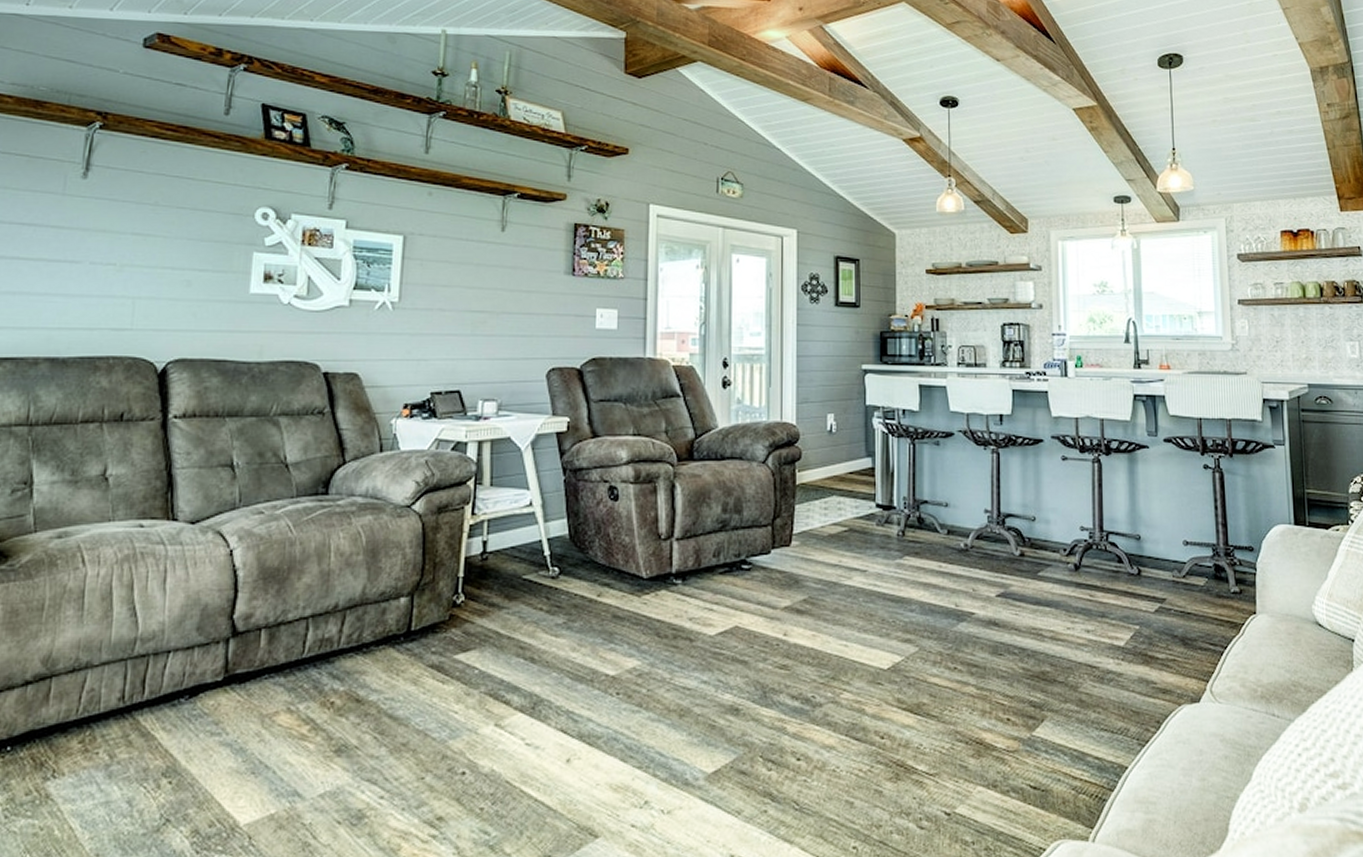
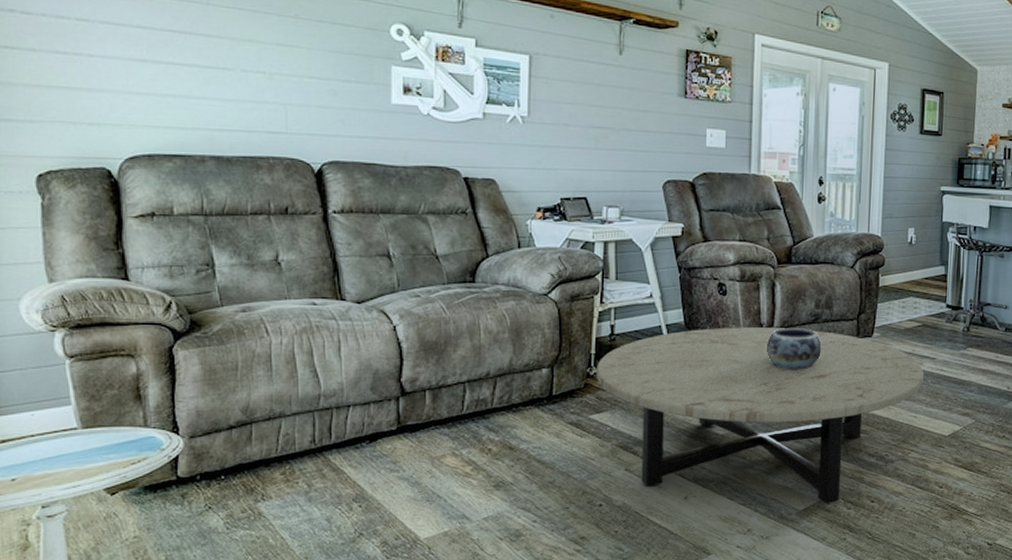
coffee table: none [464,538,853,765] -> present [597,327,924,504]
decorative bowl: none [666,538,731,590] -> present [767,328,822,370]

